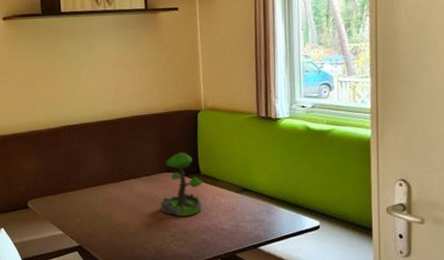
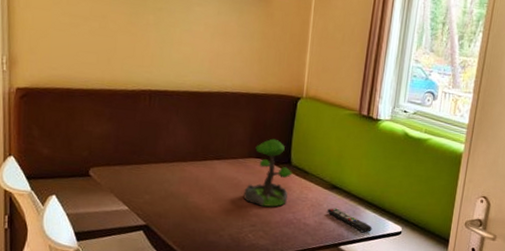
remote control: none [241,210,289,231] -> present [327,208,372,233]

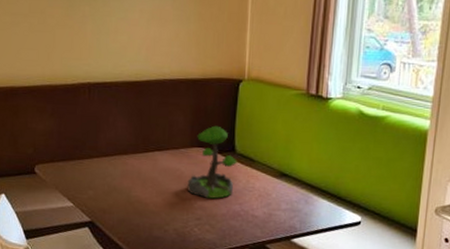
remote control: present [327,208,372,233] -> none [276,197,328,224]

